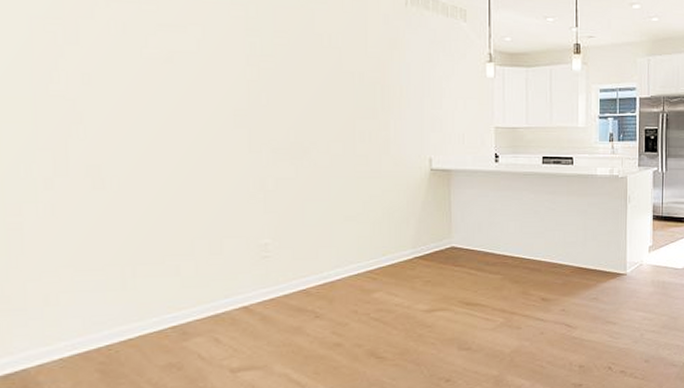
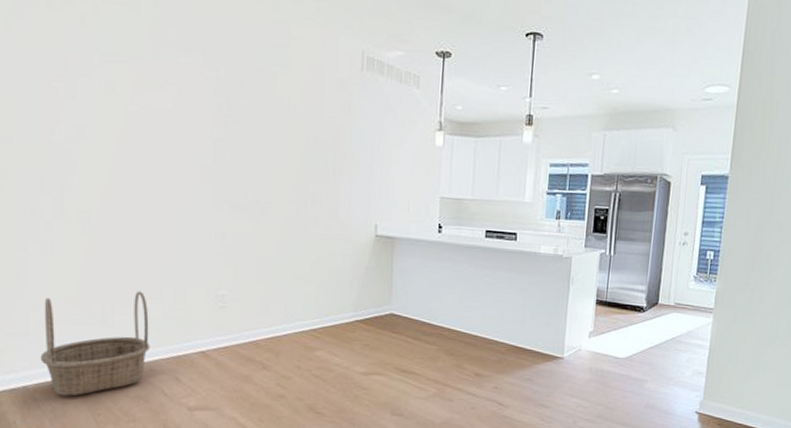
basket: none [43,248,182,375] -> present [40,291,150,397]

